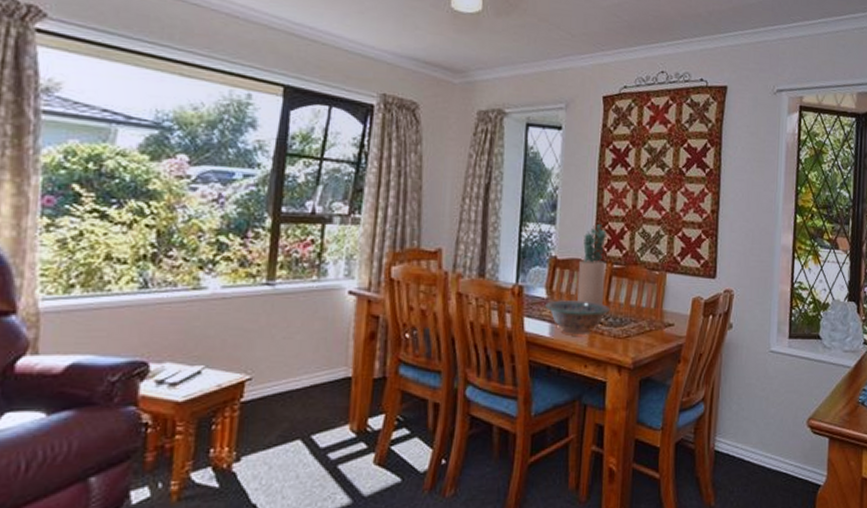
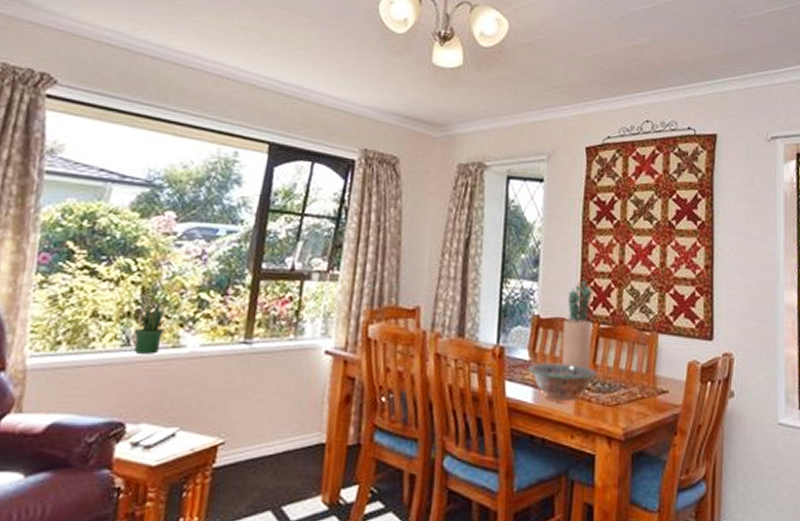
planter: none [151,244,184,298] -> present [133,301,166,356]

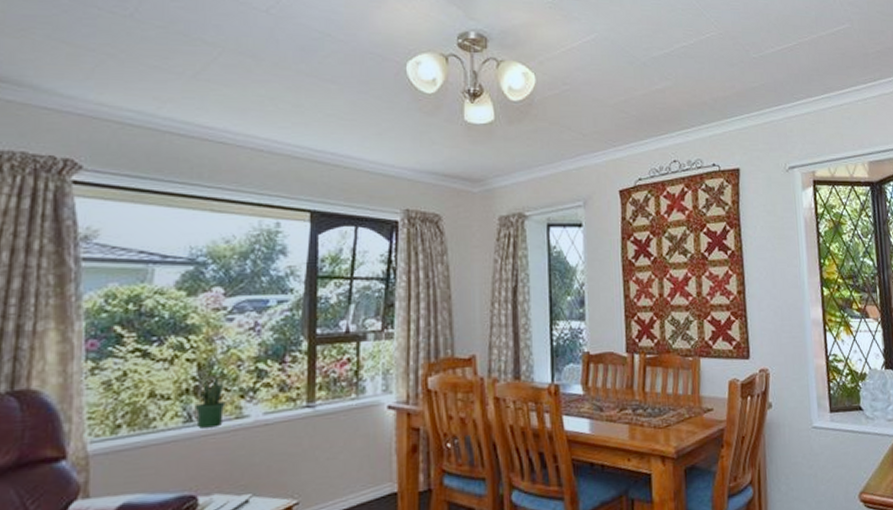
decorative bowl: present [528,362,598,402] -> none [583,393,648,430]
vase: present [562,278,593,388] -> none [611,313,641,414]

